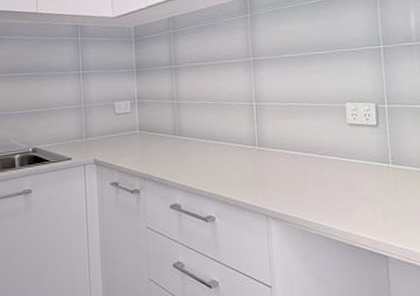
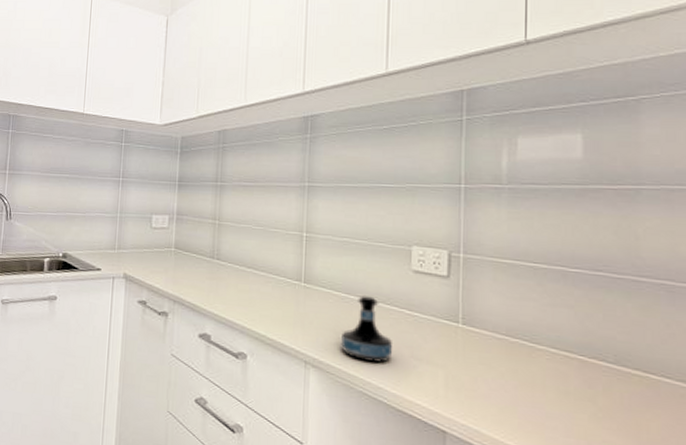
tequila bottle: none [295,151,339,207] -> present [341,296,393,363]

